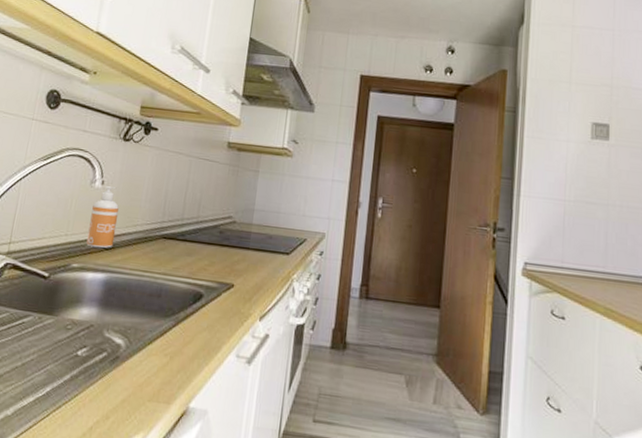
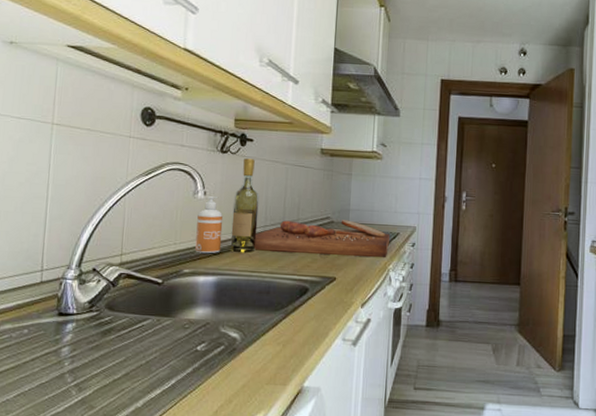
bottle: none [123,148,160,251] -> present [230,158,260,254]
cutting board: none [149,217,296,265] -> present [254,220,390,257]

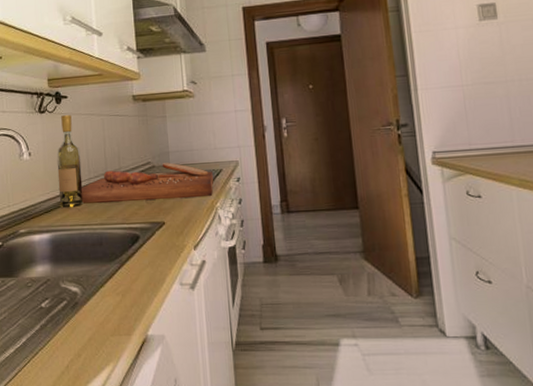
soap dispenser: present [195,196,223,254] -> none [26,156,51,213]

